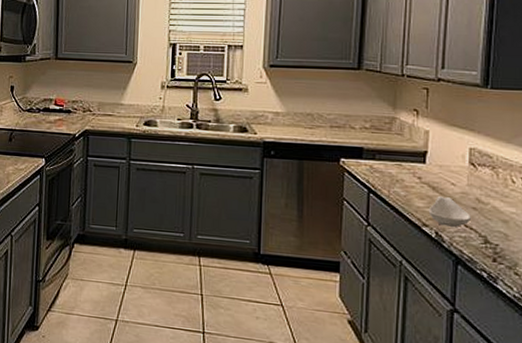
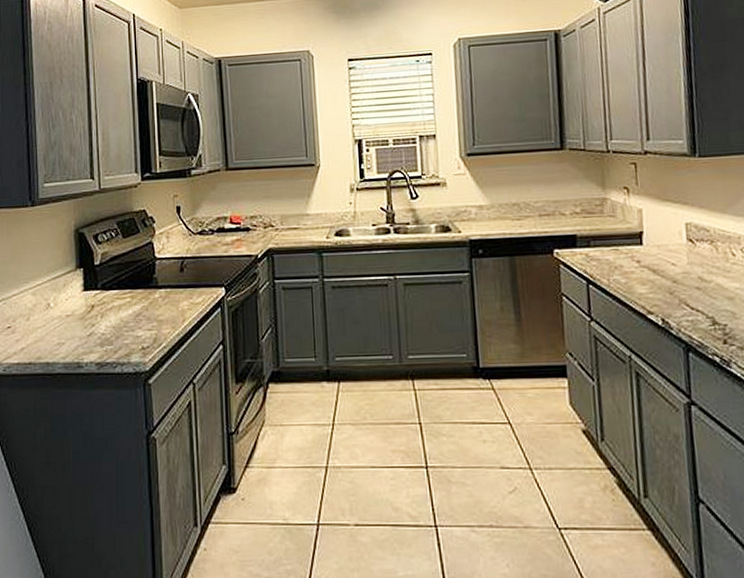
spoon rest: present [428,195,471,227] -> none [651,278,696,311]

